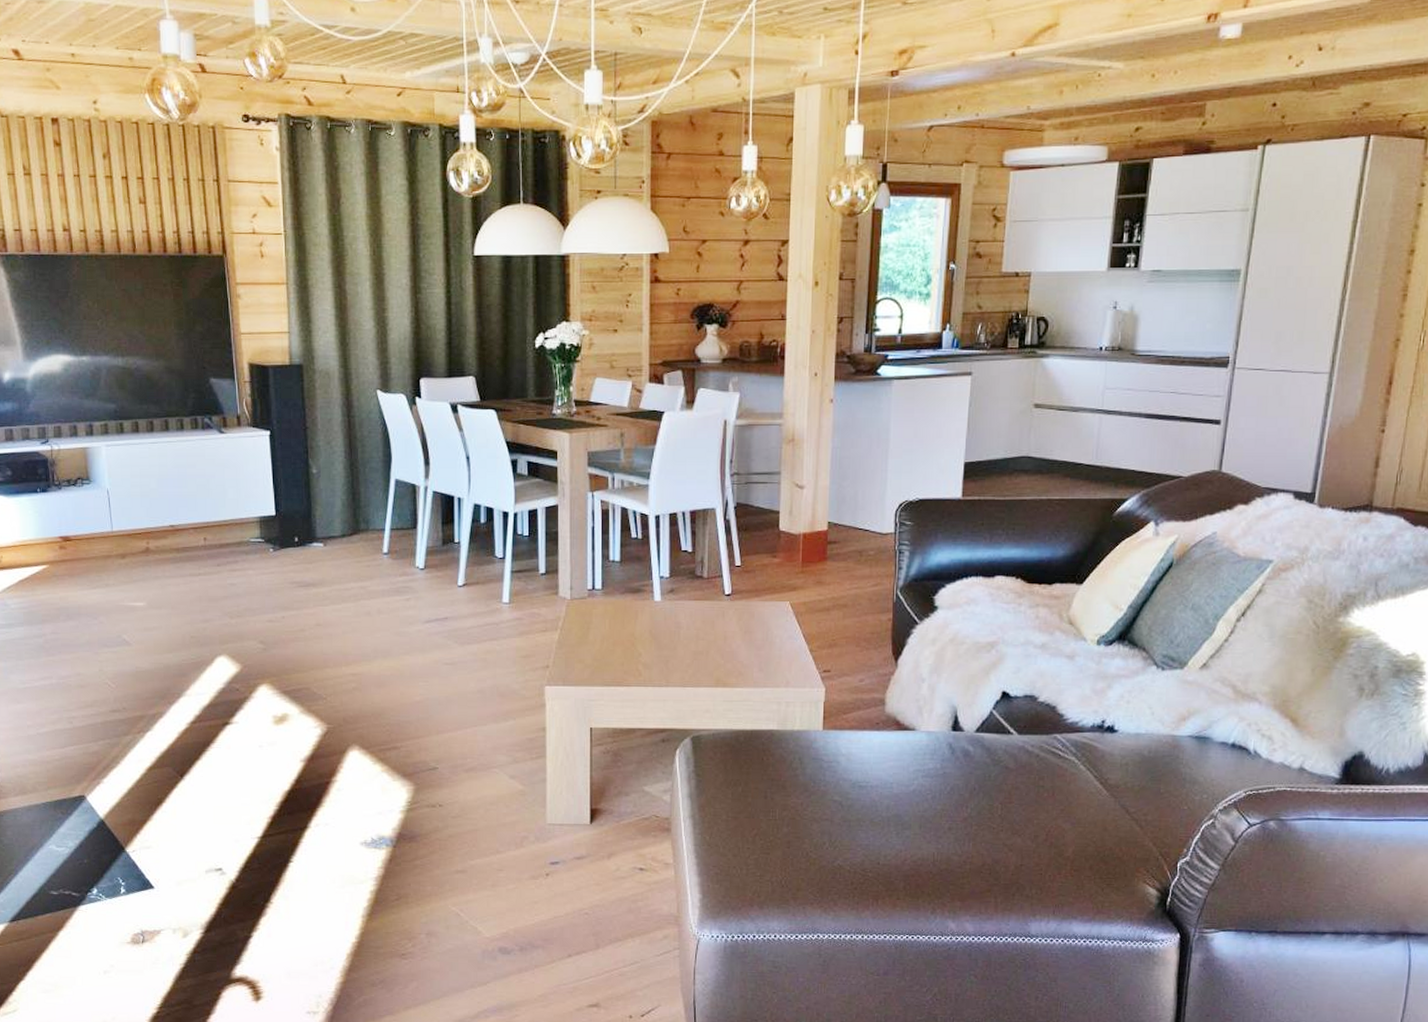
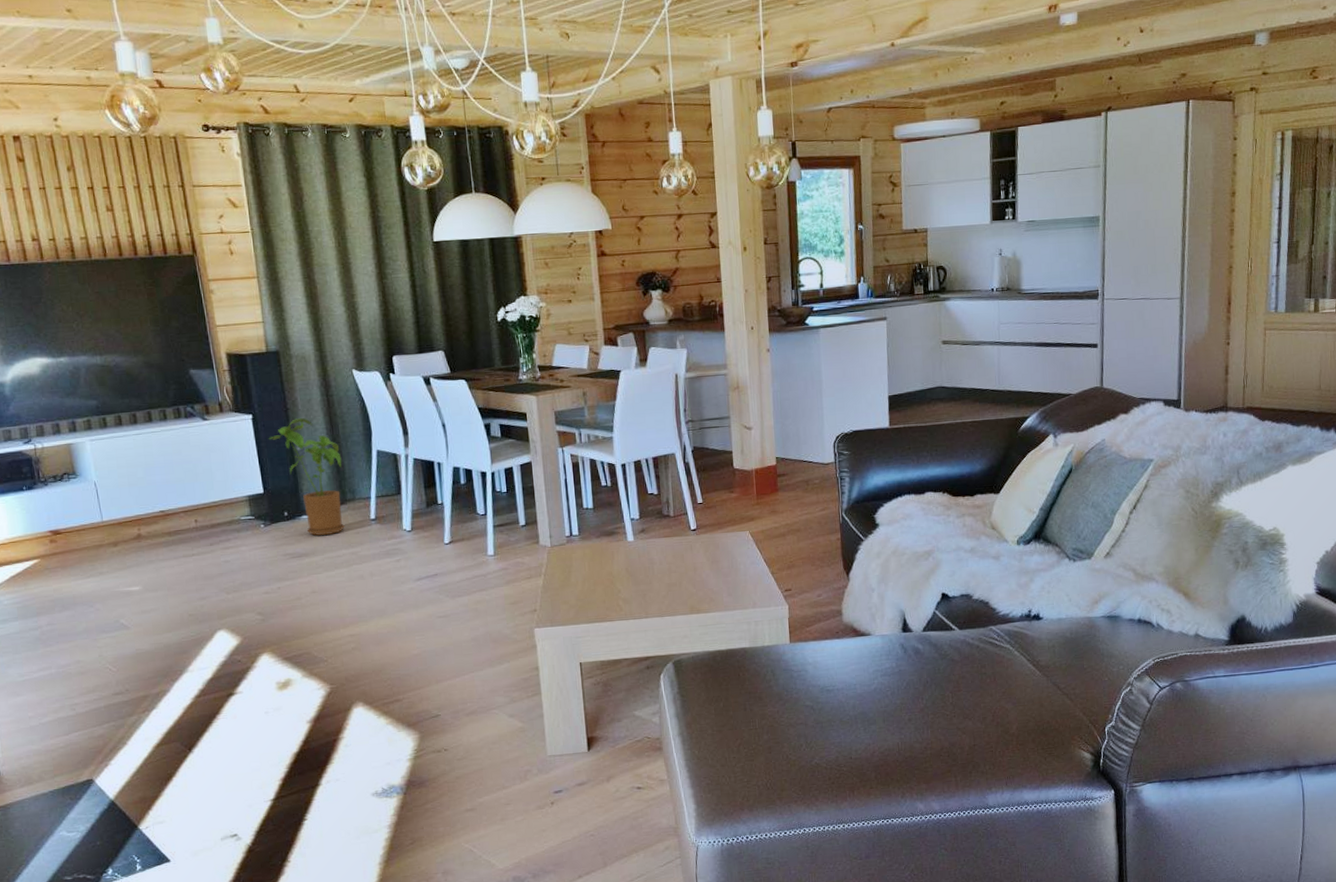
house plant: none [284,439,358,565] -> present [268,418,345,536]

